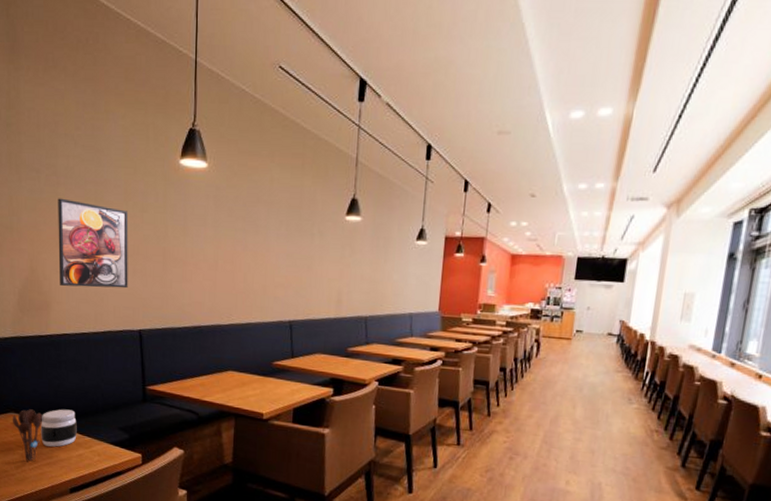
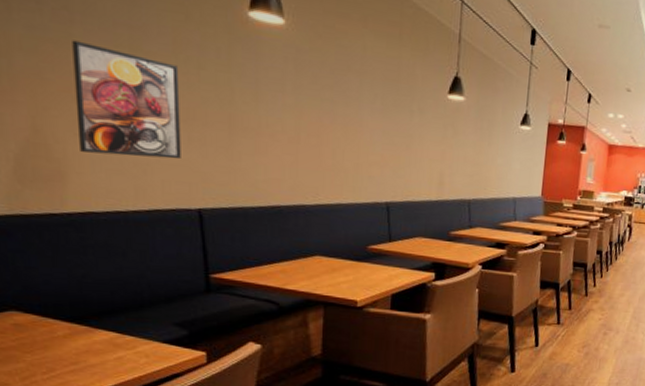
utensil holder: present [13,409,42,462] -> none [13,305,60,370]
jar: present [41,409,77,447] -> none [58,304,114,350]

